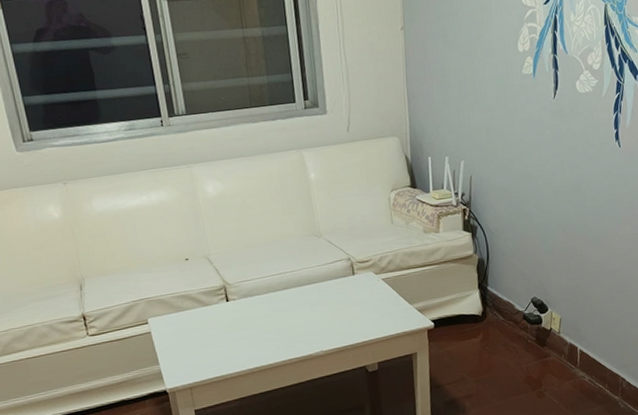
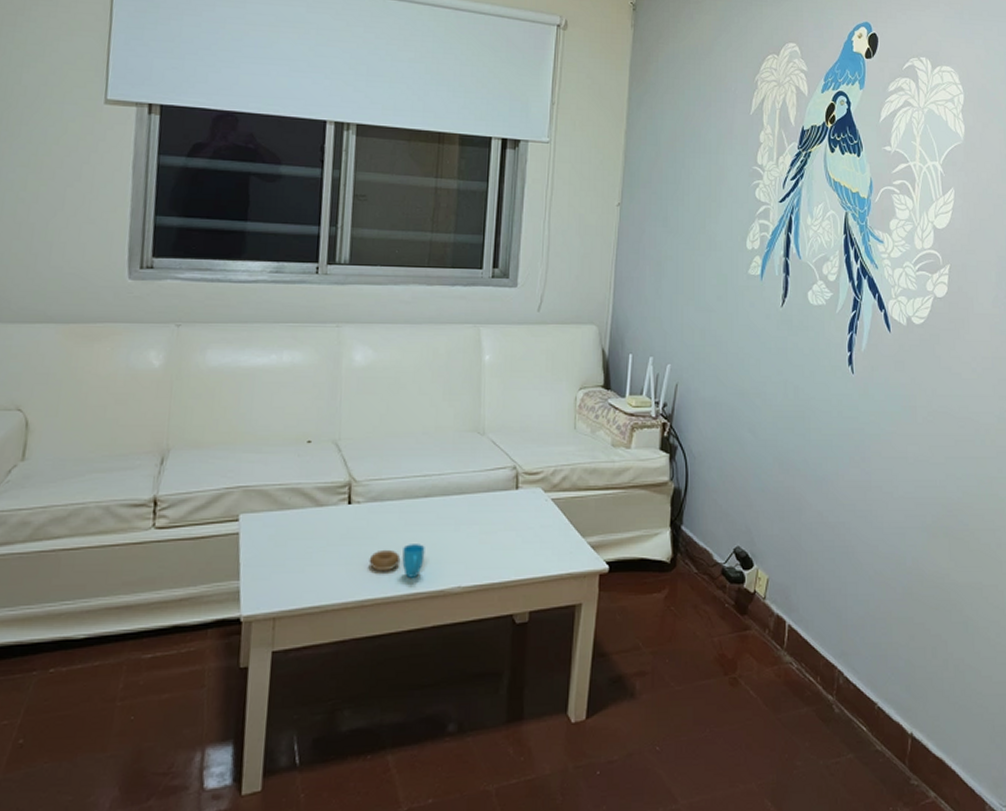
cup: none [250,324,292,349] -> present [369,544,425,578]

